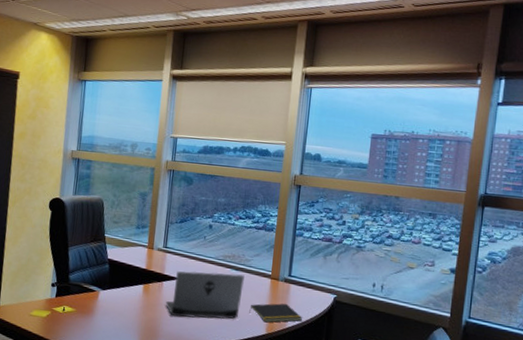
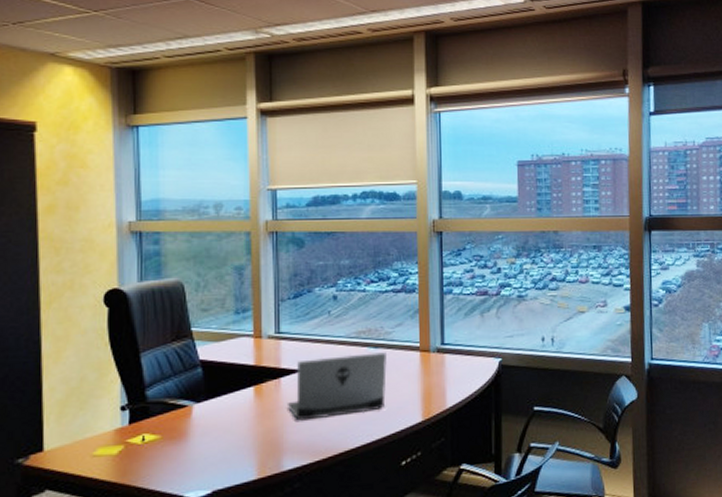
notepad: present [249,303,303,323] -> none [398,378,466,407]

